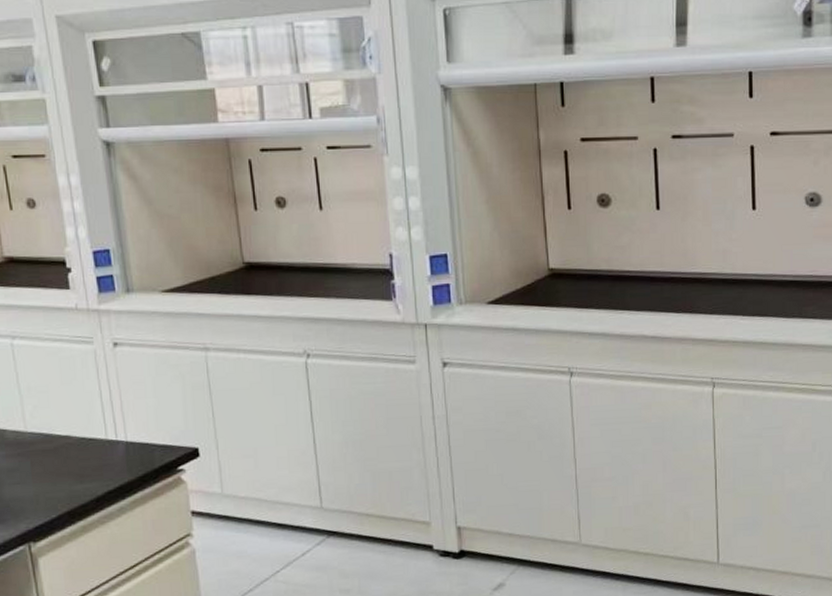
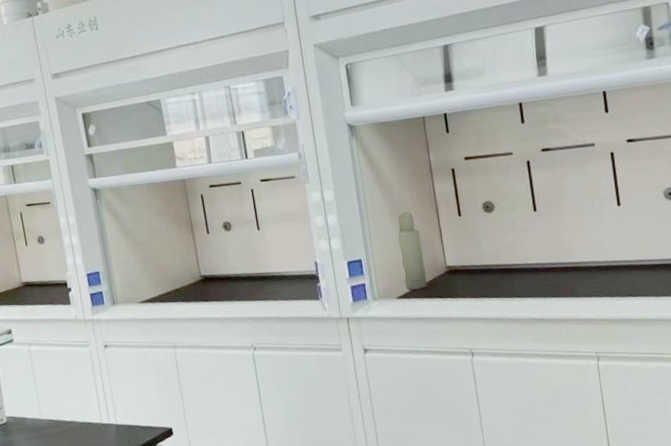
bottle: none [493,199,525,295] -> present [398,211,428,290]

